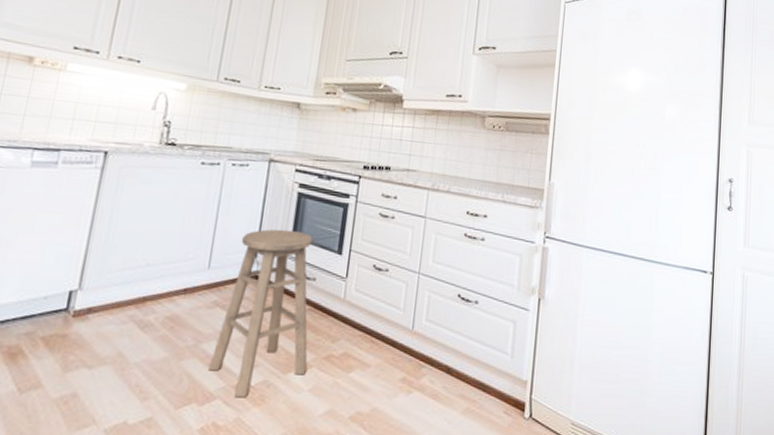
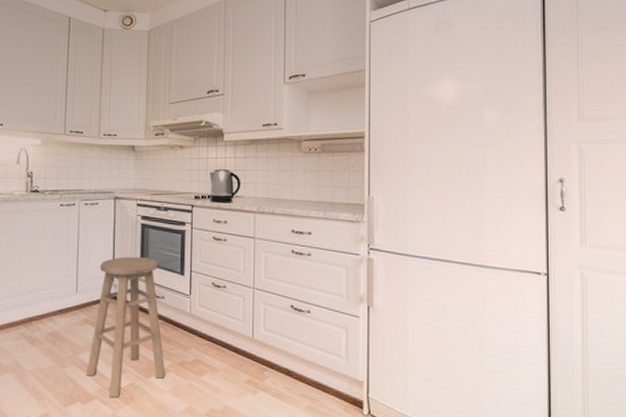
kettle: none [380,137,417,177] -> present [209,168,241,203]

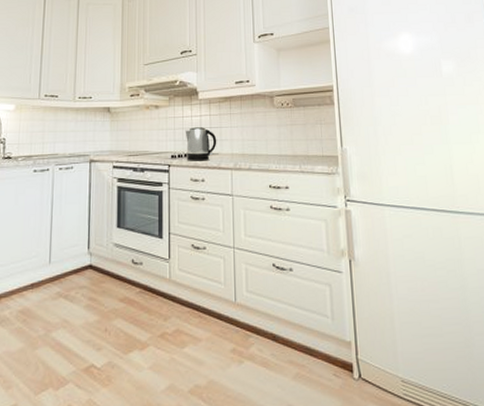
bar stool: present [86,256,166,398] -> none [60,221,146,380]

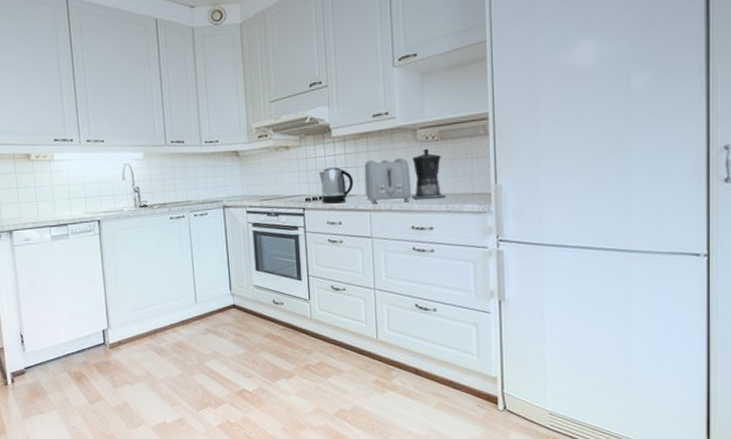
toaster: none [227,121,269,163] -> present [364,158,412,204]
coffee maker: none [269,113,299,160] -> present [412,148,446,199]

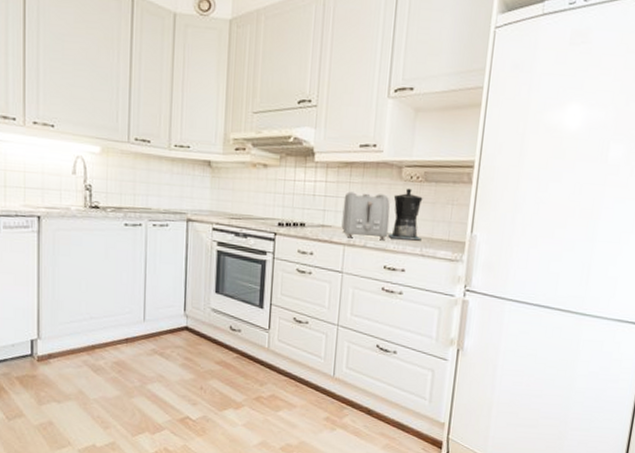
kettle: present [318,166,354,204] -> none [295,193,332,233]

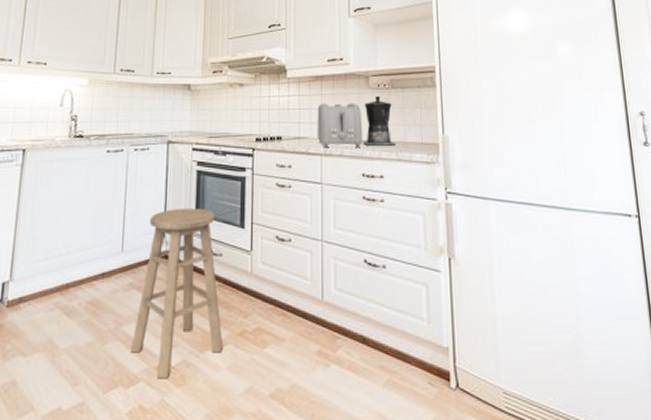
bar stool: none [155,285,240,430] -> present [131,208,224,379]

